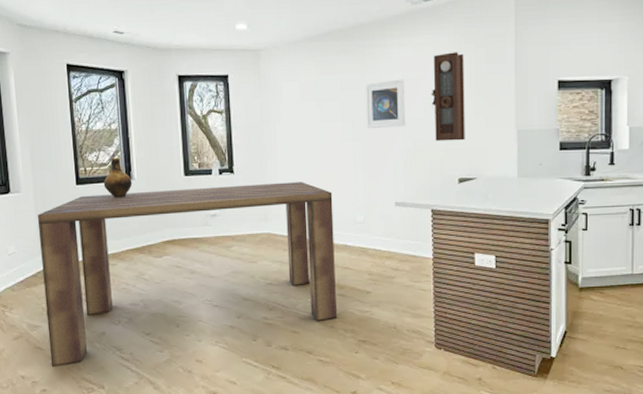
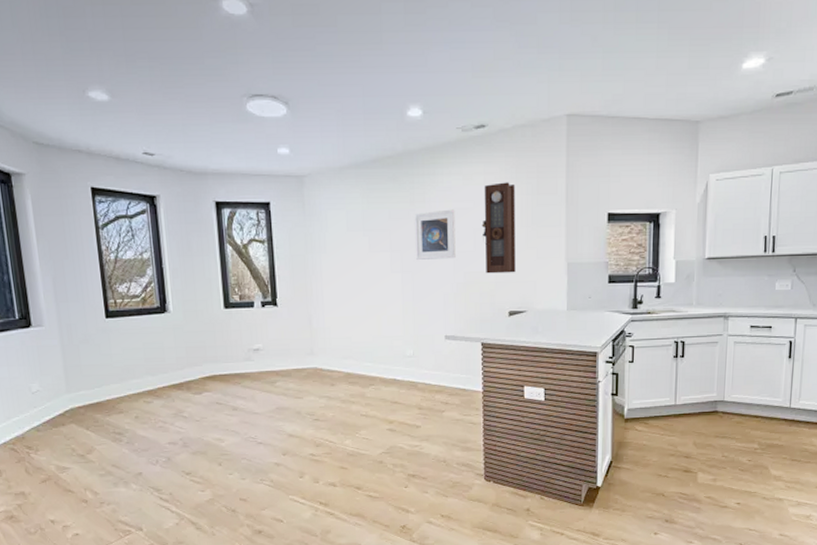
dining table: present [37,182,338,367] -> none [62,315,387,510]
ceramic jug: present [103,157,132,198] -> none [136,289,168,332]

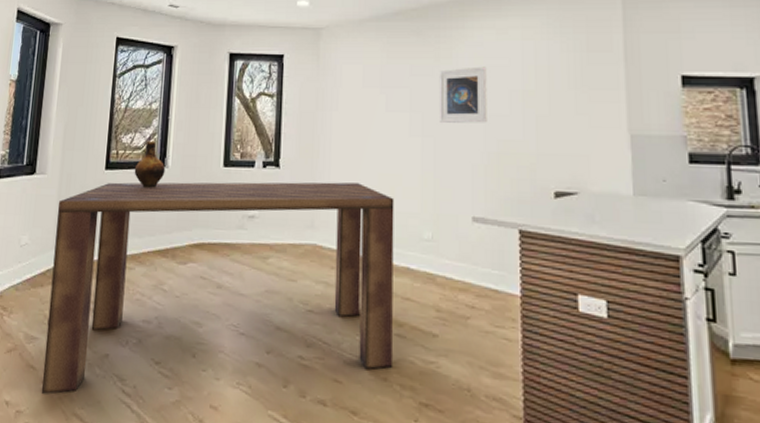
dining table: none [62,315,387,510] -> present [41,182,394,394]
ceramic jug: none [136,289,168,332] -> present [134,140,166,188]
pendulum clock: present [481,182,516,274] -> none [519,37,563,144]

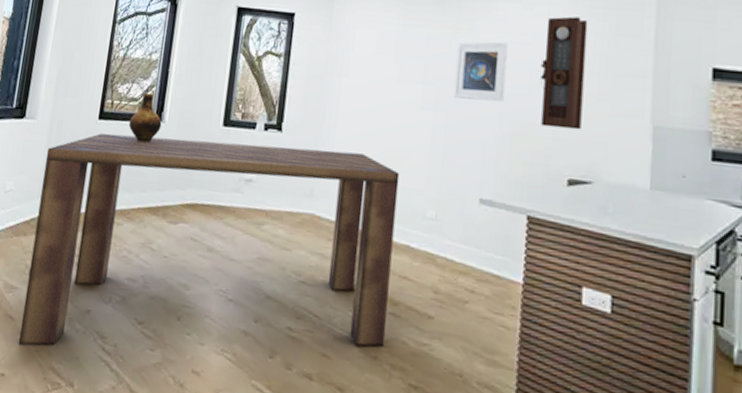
pendulum clock: none [519,37,563,144] -> present [540,16,588,130]

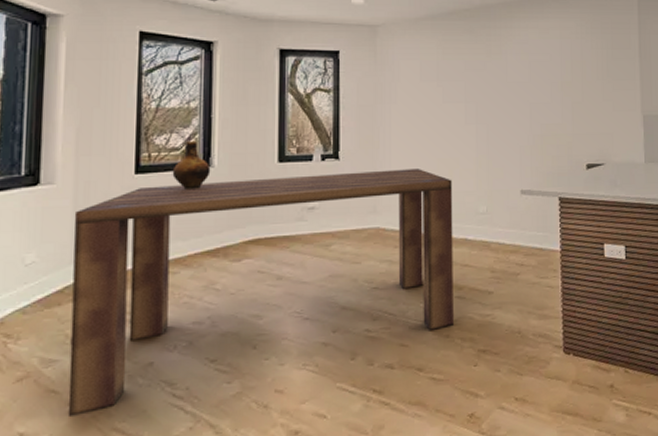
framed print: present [454,41,508,102] -> none [490,61,532,111]
pendulum clock: present [540,16,588,130] -> none [558,37,593,126]

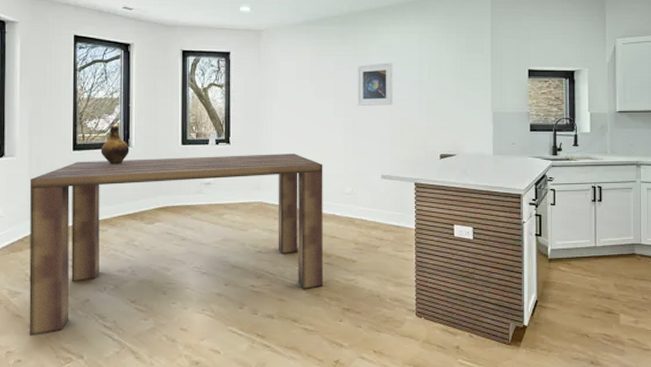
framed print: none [490,61,532,111] -> present [357,62,393,106]

